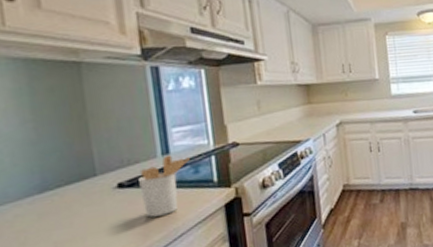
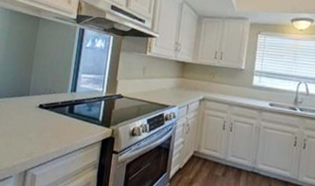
utensil holder: present [139,155,190,218] -> none [50,93,88,136]

